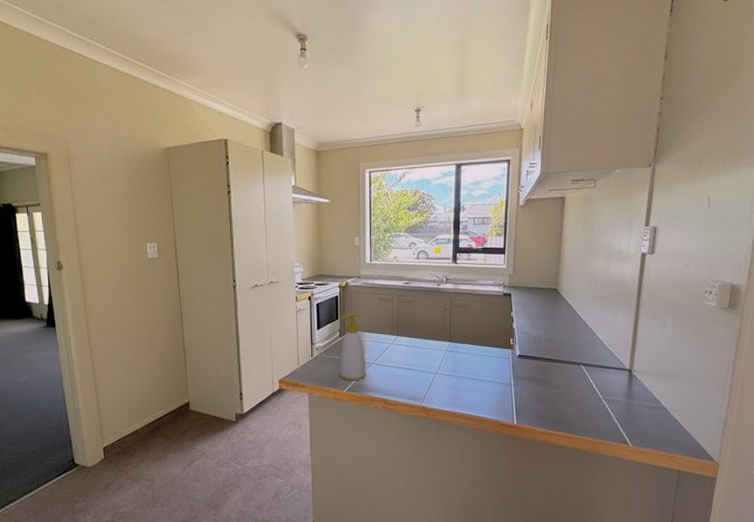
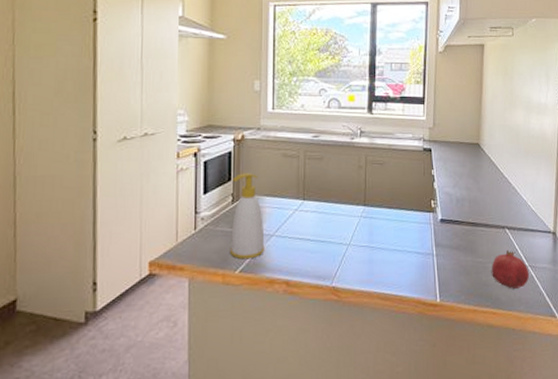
fruit: none [566,384,602,417] -> present [492,250,529,289]

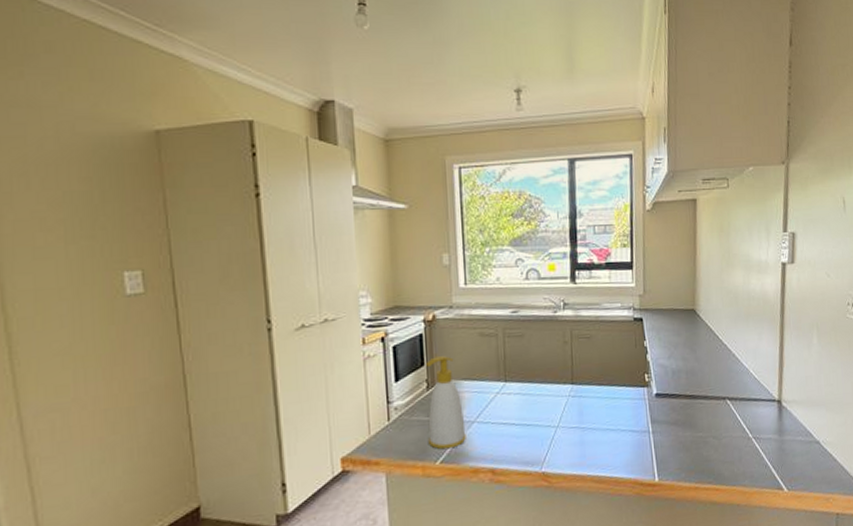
fruit: present [492,250,529,289] -> none [713,422,753,463]

